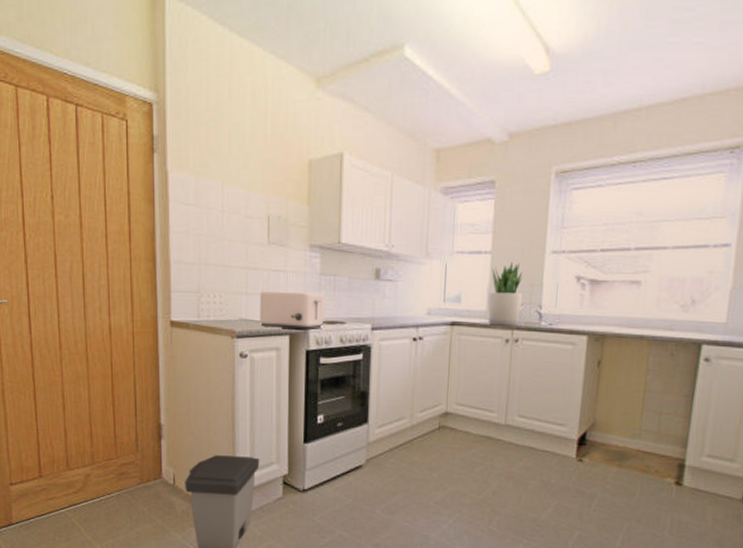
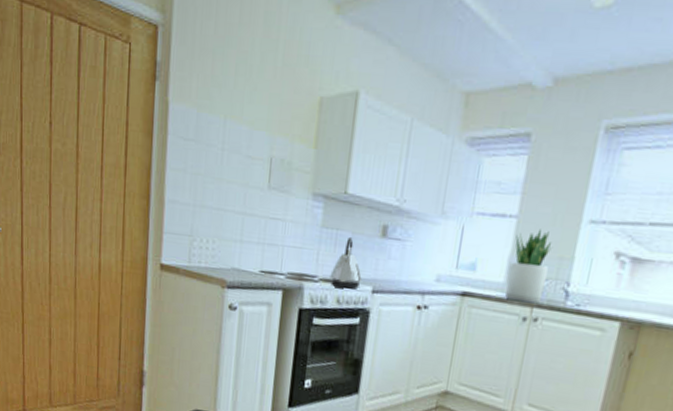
toaster: present [260,290,324,330] -> none [253,239,324,287]
kettle: none [332,281,361,329] -> present [329,236,362,290]

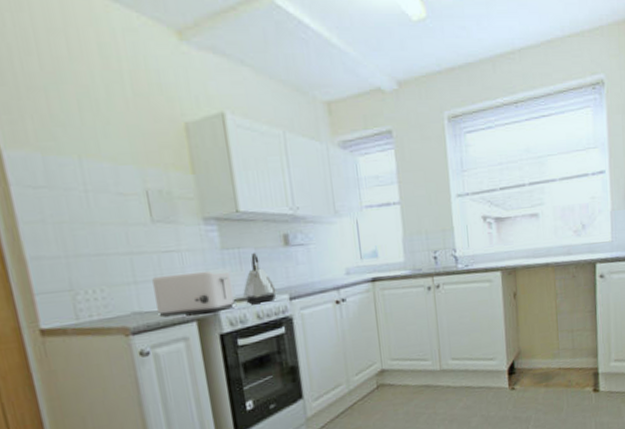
toaster: none [253,239,324,287] -> present [152,268,235,318]
planter: present [505,229,552,303] -> none [403,209,438,275]

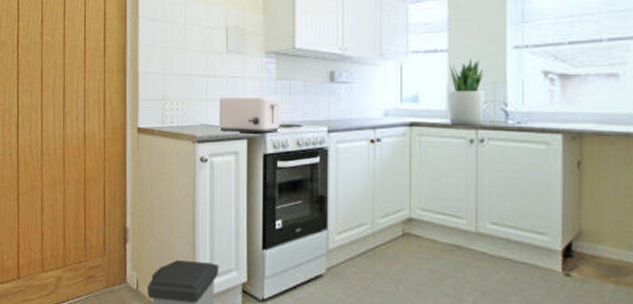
kettle: present [243,252,277,305] -> none [288,84,317,132]
planter: none [403,209,438,275] -> present [448,59,484,125]

